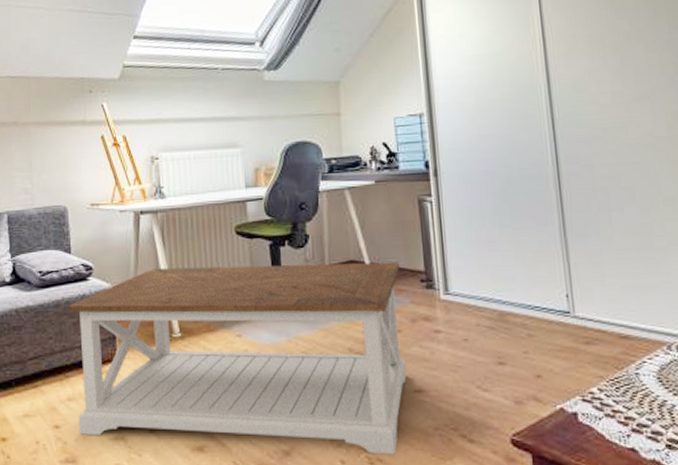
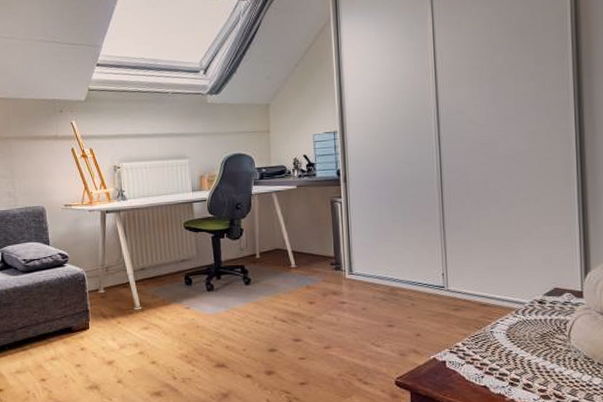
coffee table: present [67,262,407,455] -> none [48,250,318,395]

